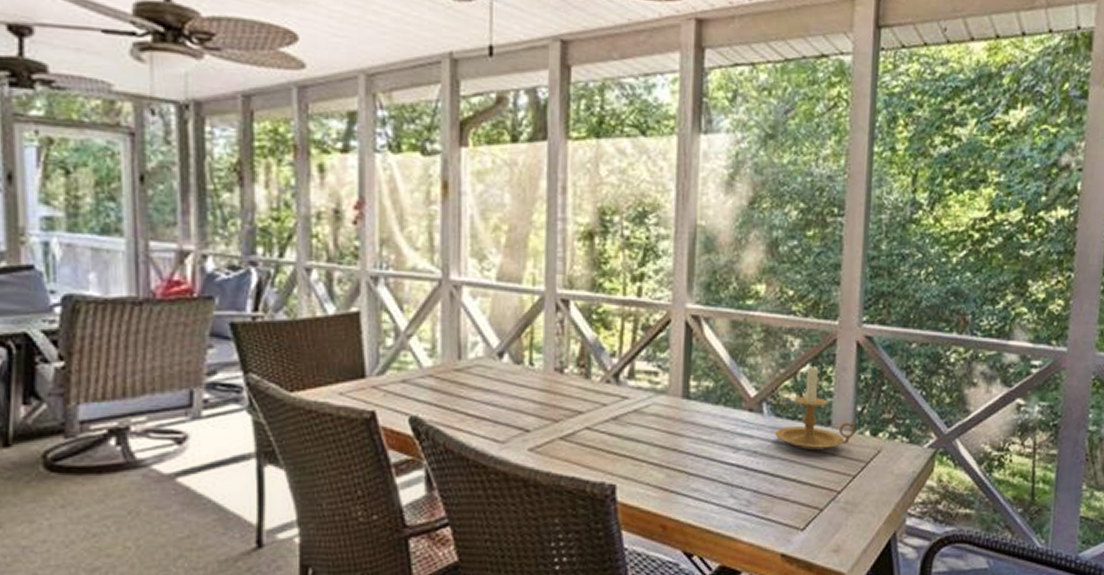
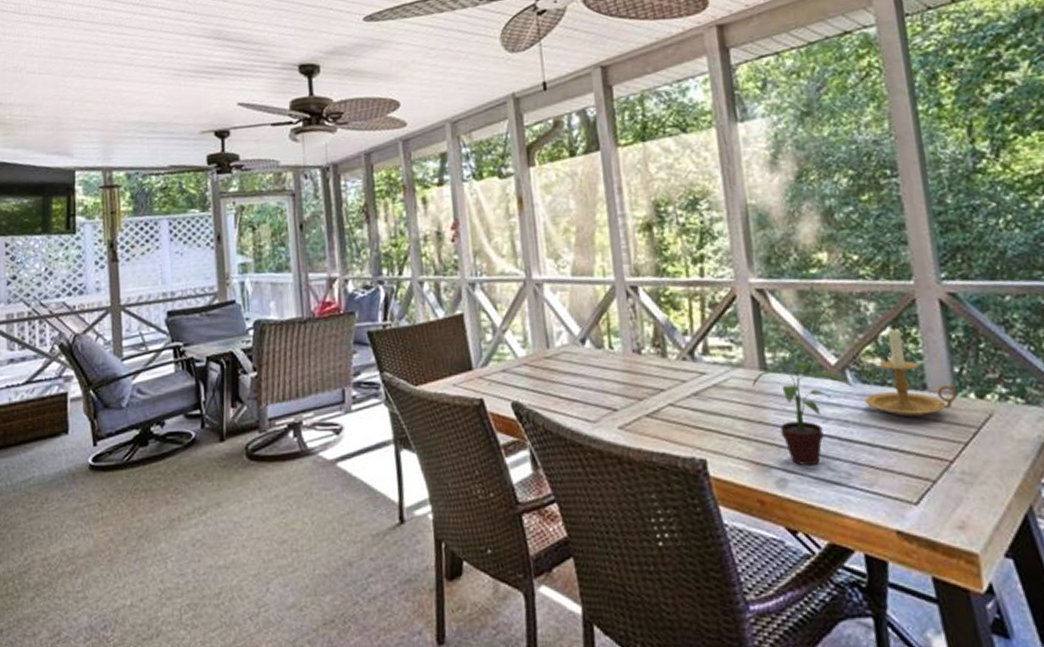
potted plant: none [671,392,769,494] -> present [751,361,855,466]

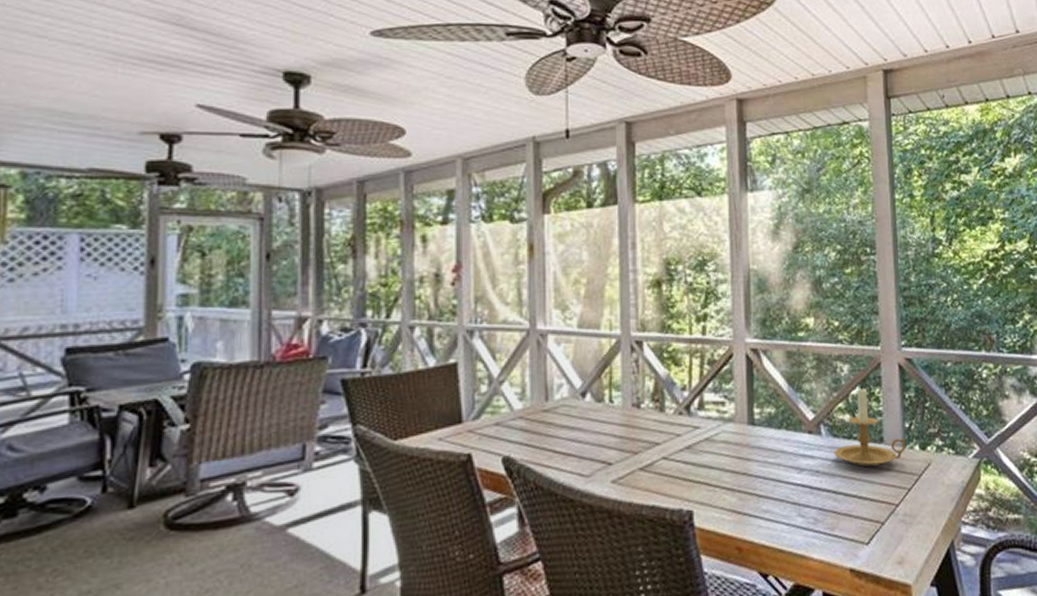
potted plant: present [751,361,855,466] -> none [739,417,827,514]

